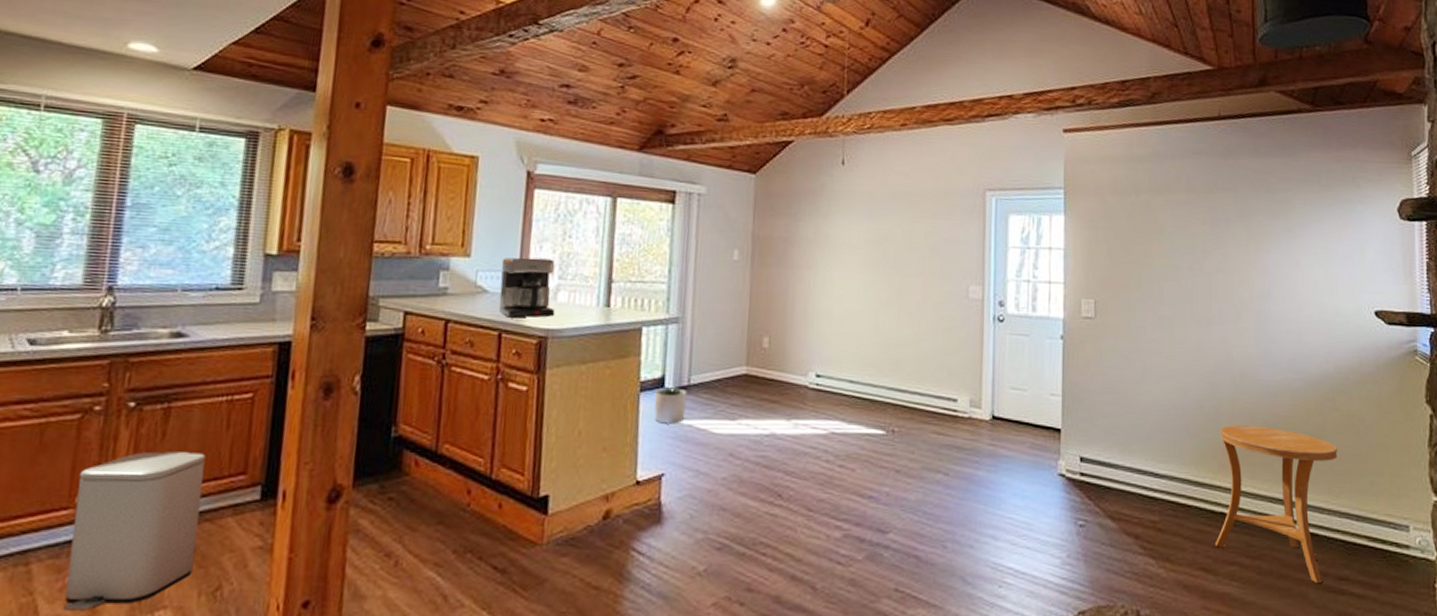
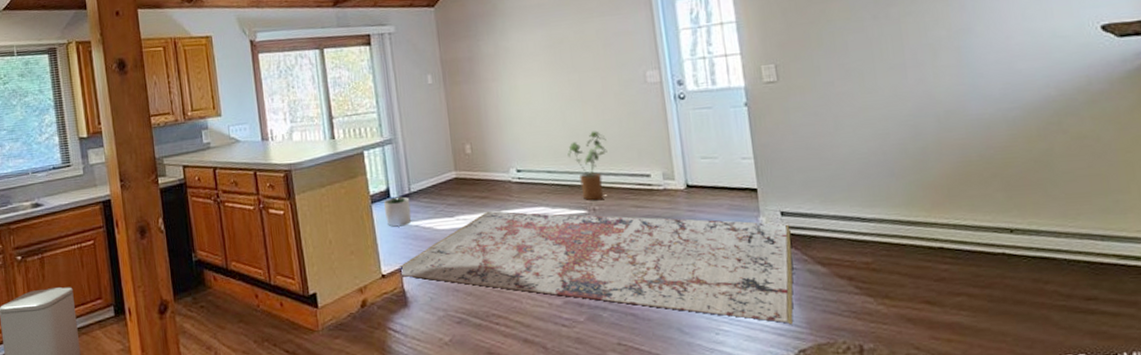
coffee maker: present [499,257,556,318] -> none [245,107,294,159]
area rug: none [659,419,1087,583] -> present [398,211,794,325]
house plant: none [874,342,918,420] -> present [567,131,608,200]
side table: present [1214,425,1338,584] -> none [929,160,1071,306]

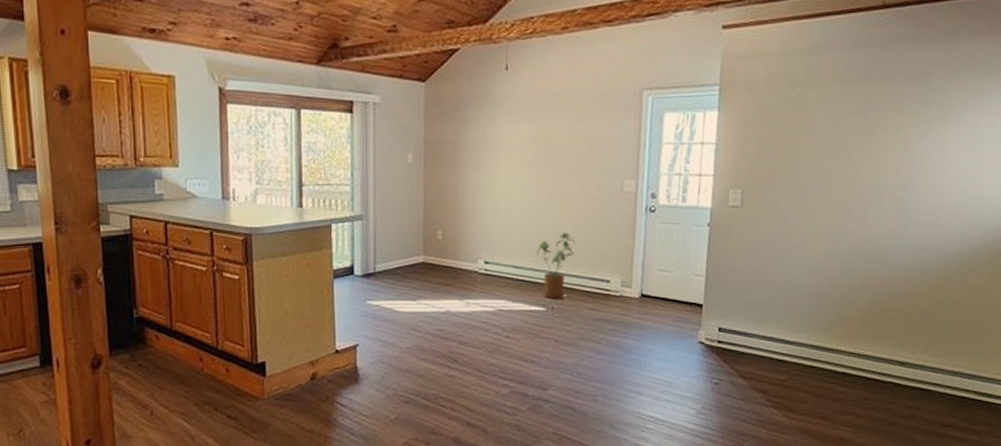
planter: present [384,196,412,227] -> none [347,274,374,305]
area rug: present [398,211,794,325] -> none [354,299,724,428]

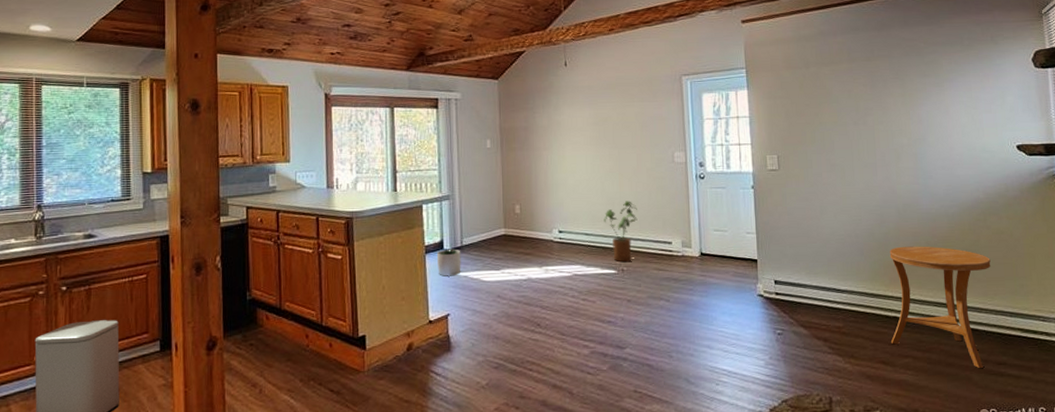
planter: none [347,274,374,305] -> present [437,249,461,277]
side table: none [834,299,960,430] -> present [889,246,991,369]

